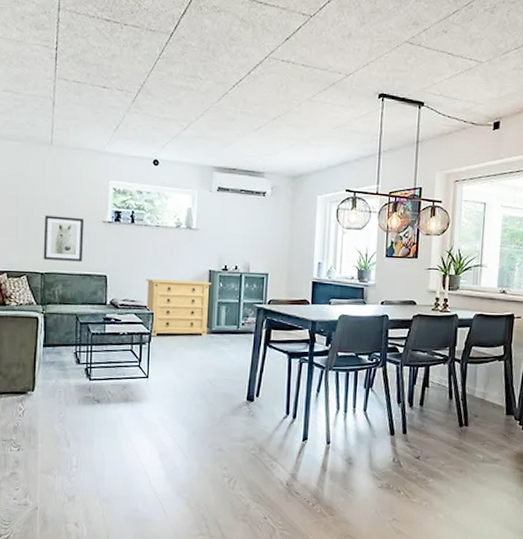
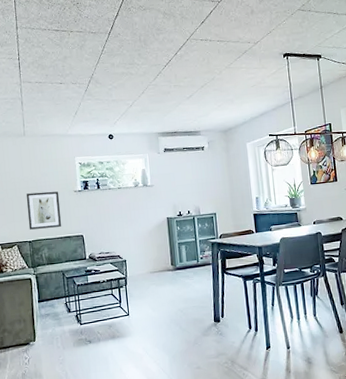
dresser: present [146,279,212,337] -> none [116,227,173,280]

